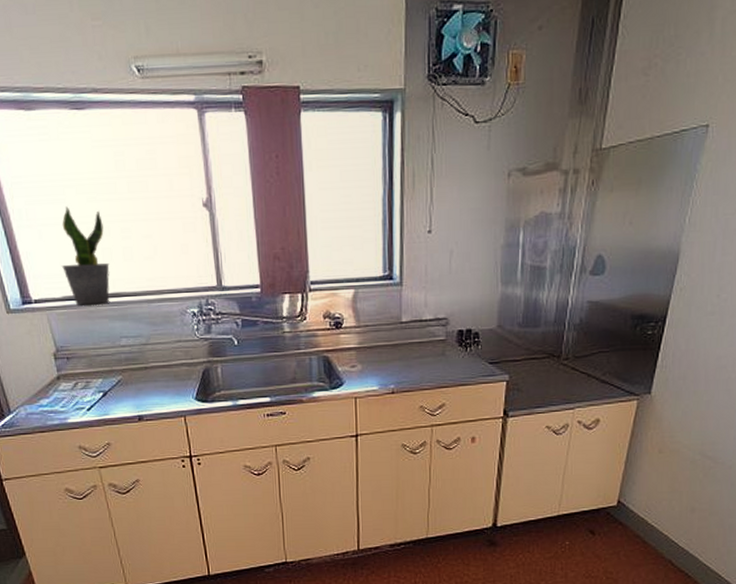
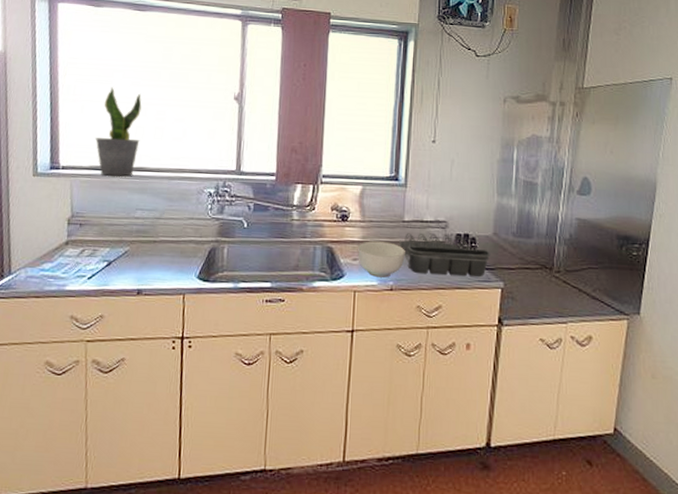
bowl: none [354,345,405,382] -> present [357,241,405,278]
dish rack: none [398,331,495,375] -> present [399,233,491,278]

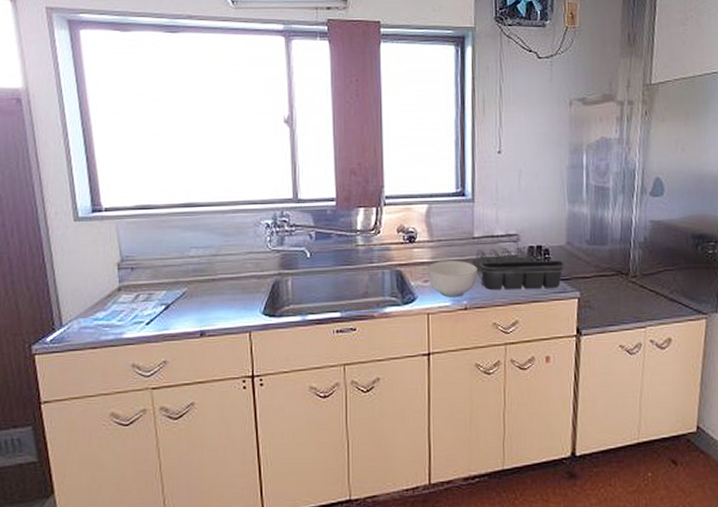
potted plant: present [95,87,142,176] -> none [138,119,187,215]

